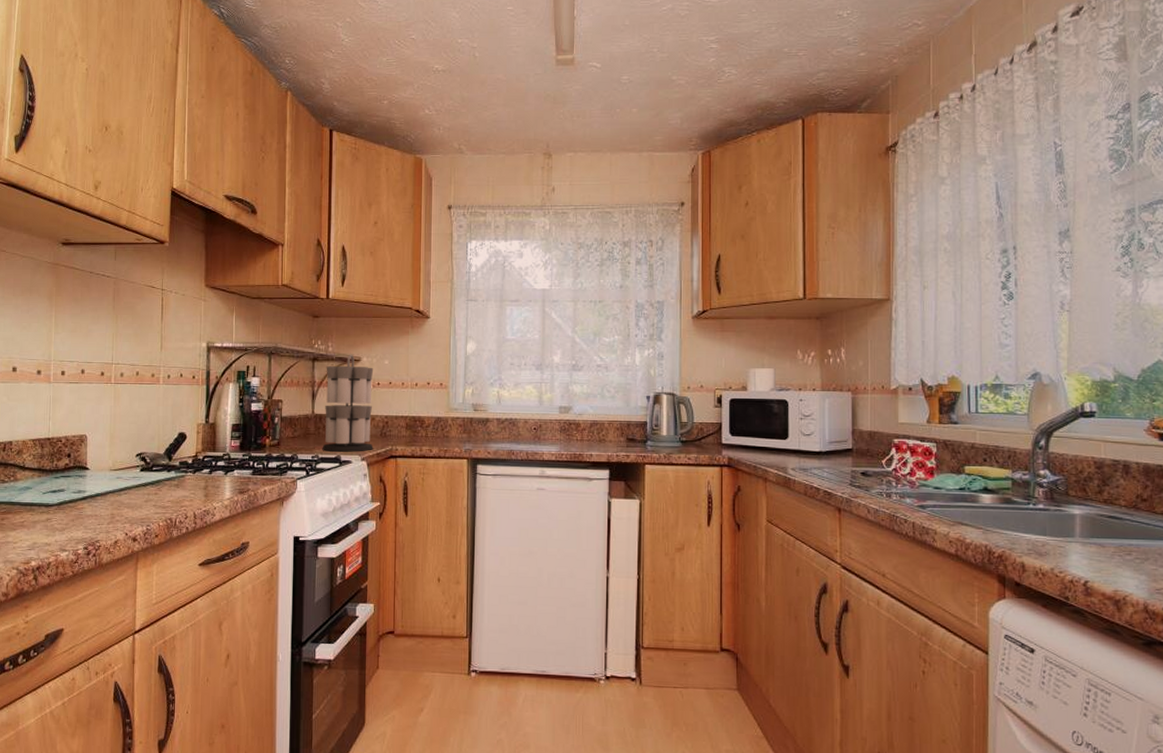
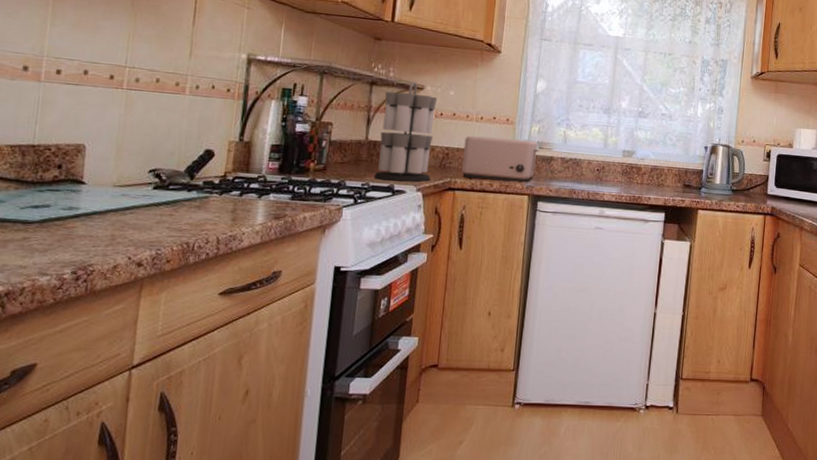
toaster: none [401,403,474,446] -> present [461,135,539,183]

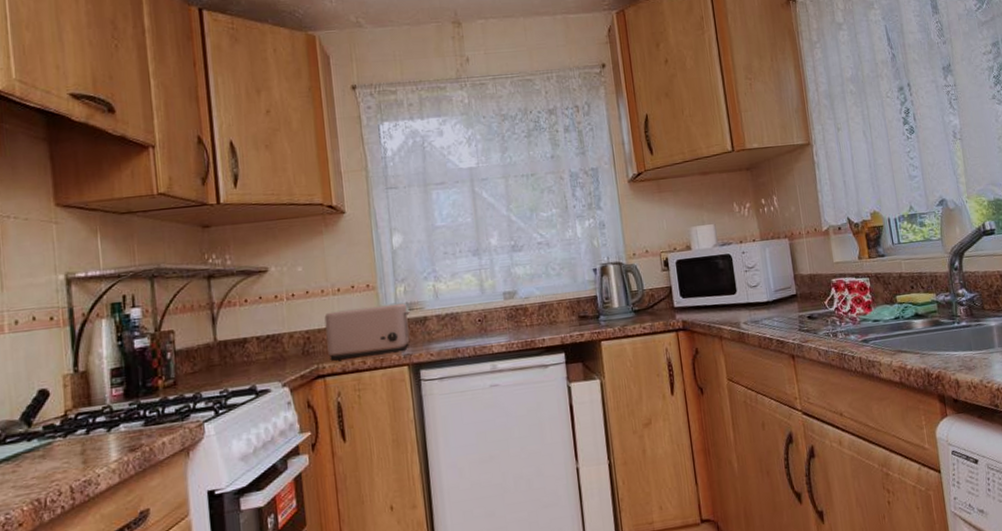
spice rack: present [374,81,438,182] -> none [225,265,296,383]

